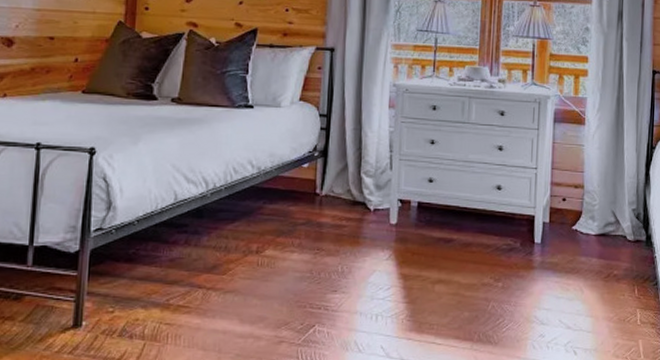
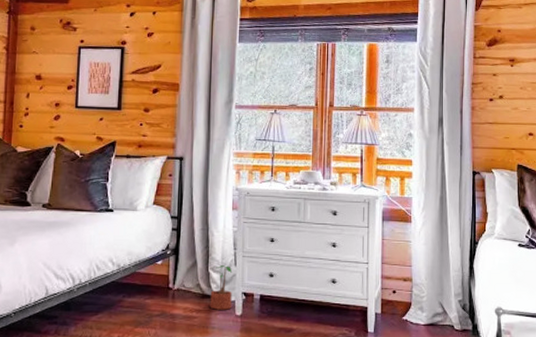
potted plant: none [361,169,388,218] -> present [210,265,233,310]

